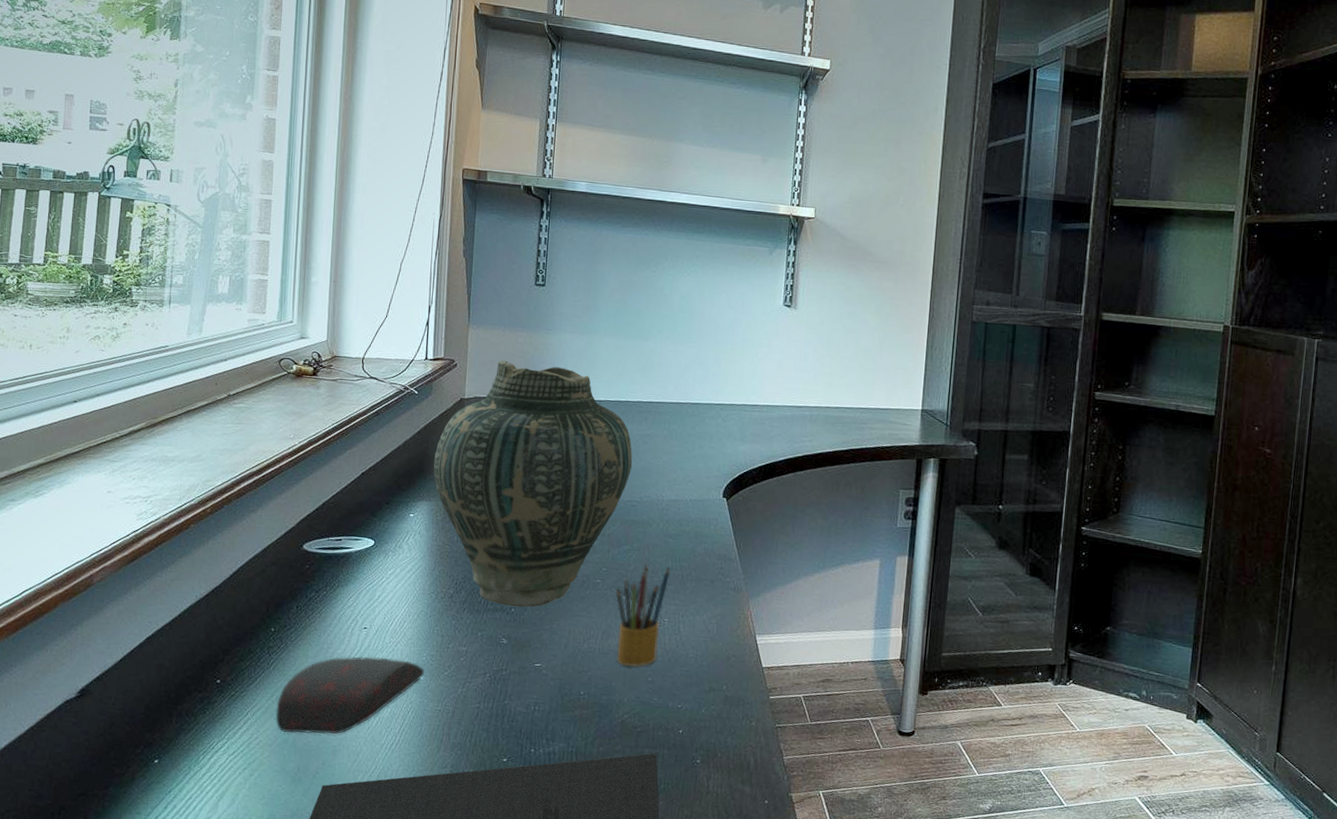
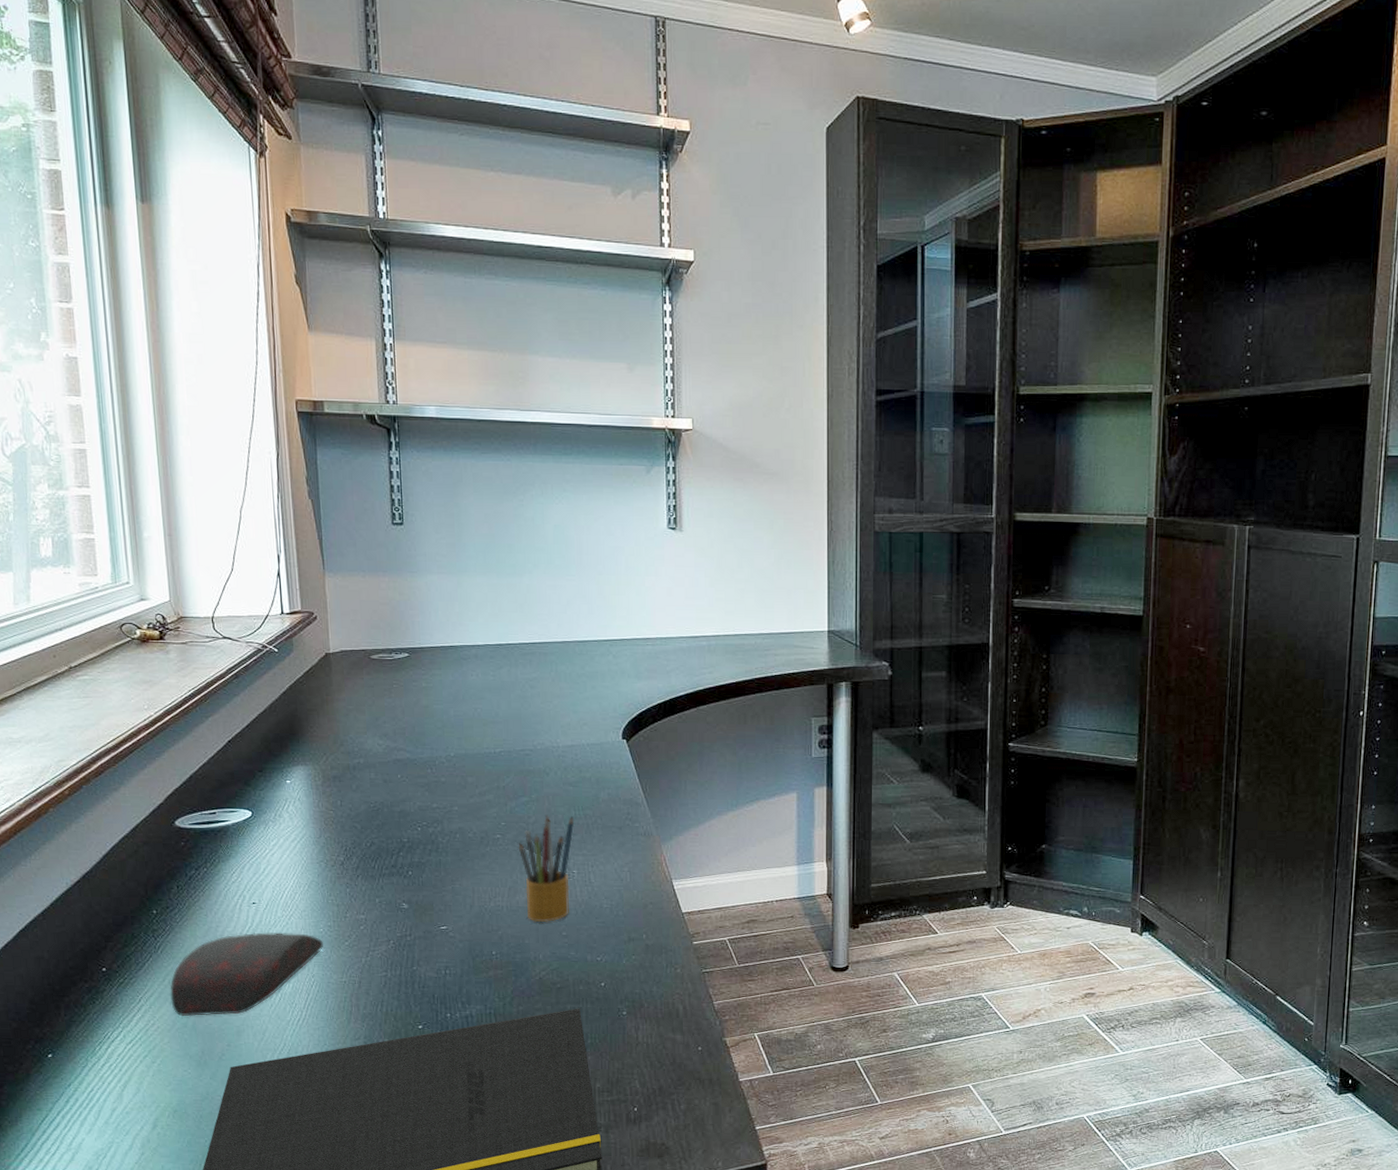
vase: present [433,360,633,608] -> none [305,608,521,870]

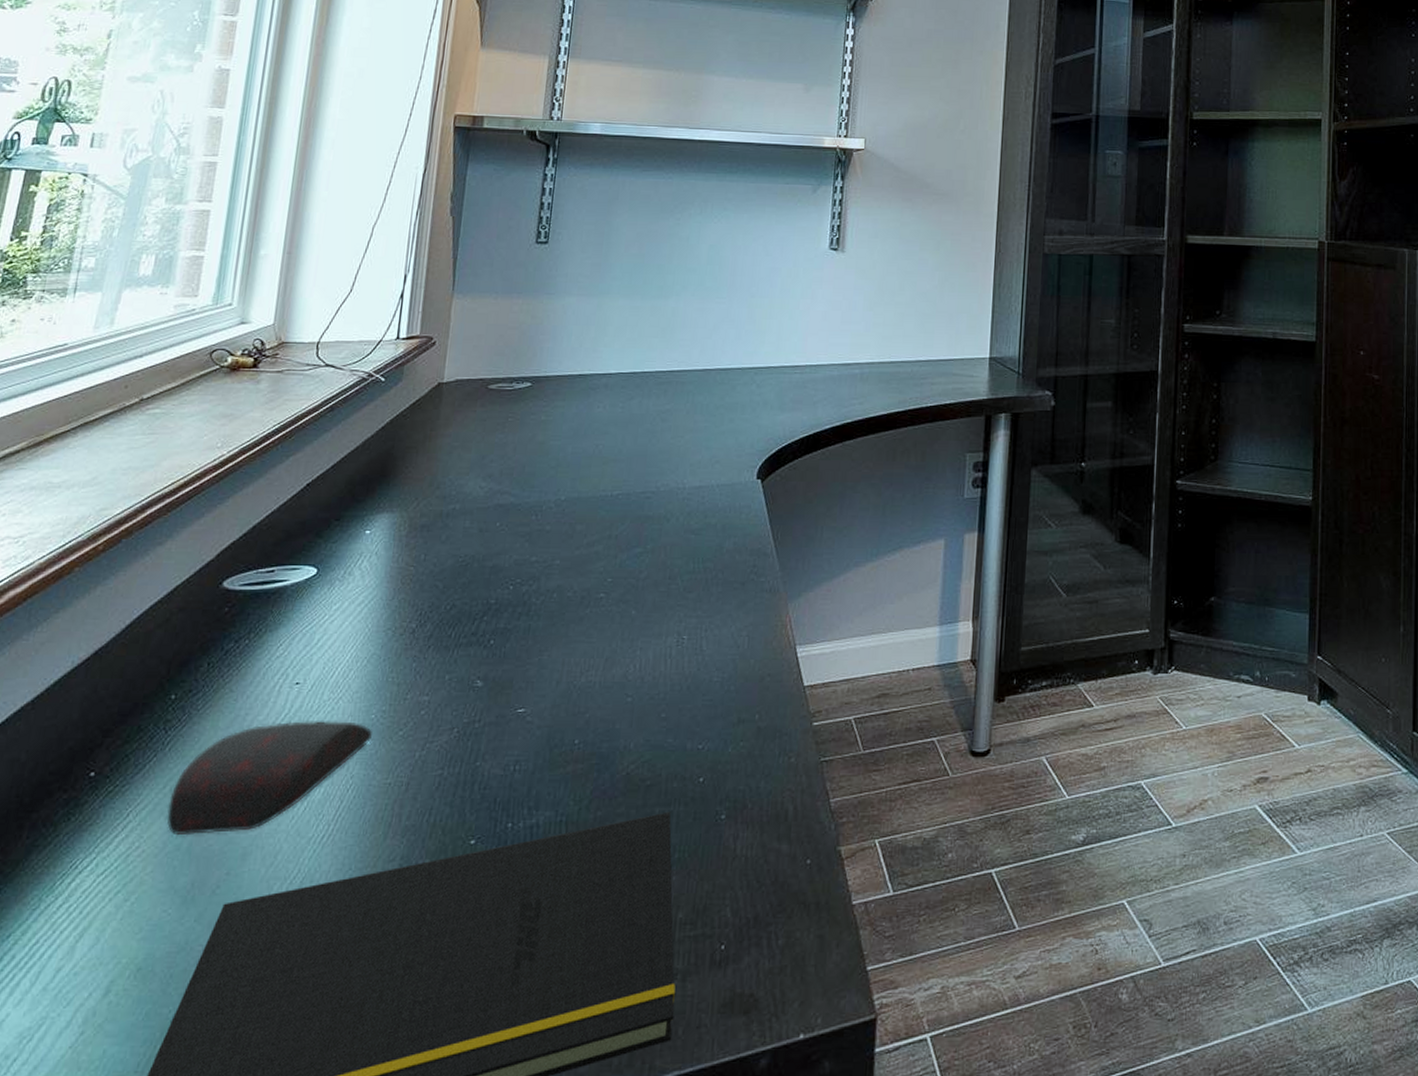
pencil box: present [518,815,575,922] -> none [623,568,692,701]

